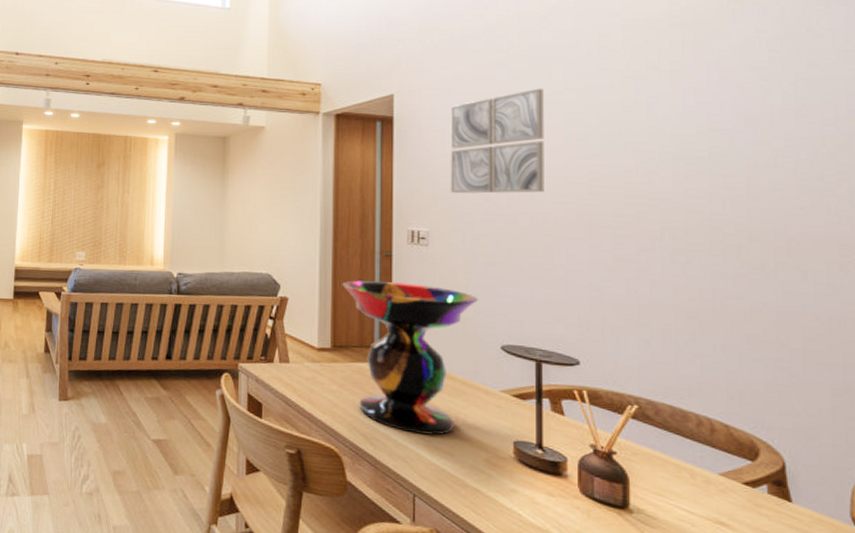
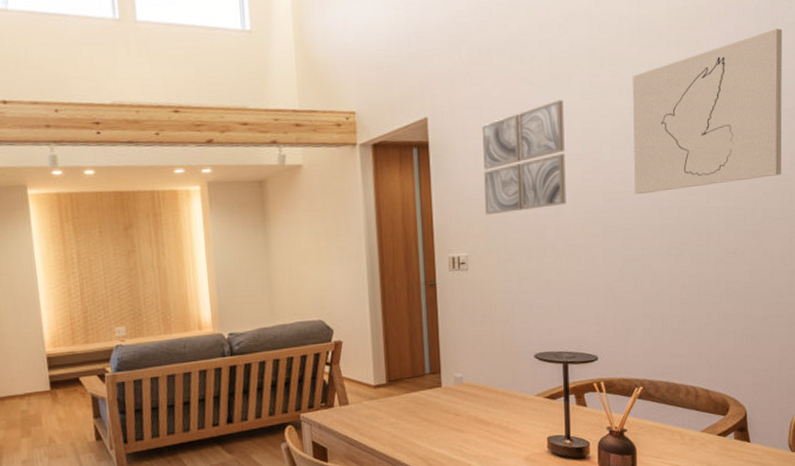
decorative bowl: present [342,280,479,436] -> none [392,308,514,448]
wall art: none [626,33,825,192] -> present [633,28,783,195]

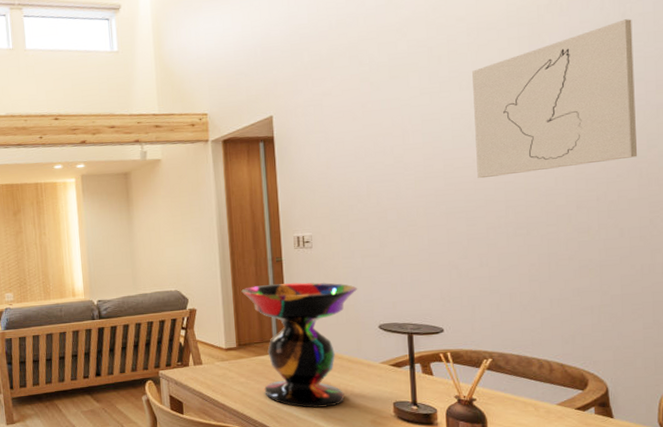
decorative bowl: none [392,308,514,448] -> present [241,282,358,408]
wall art: present [482,99,566,216] -> none [324,95,408,200]

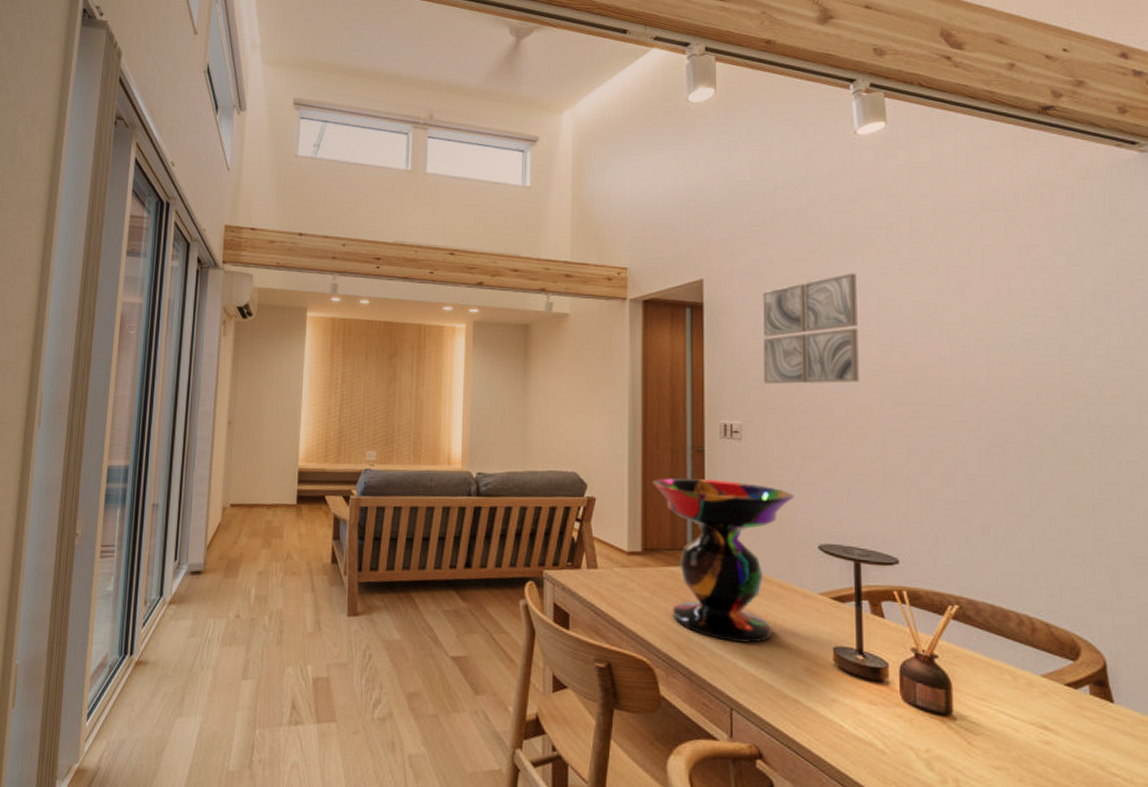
wall art: none [324,95,408,200] -> present [762,273,859,385]
wall art: present [472,19,638,179] -> none [939,218,1136,381]

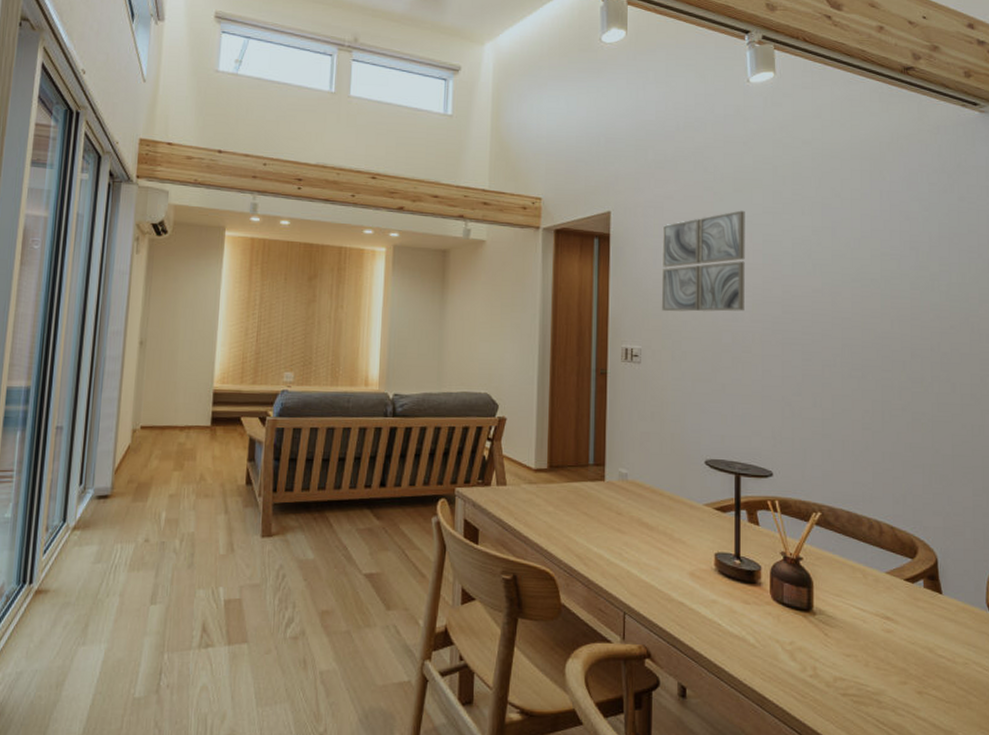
decorative bowl: present [652,477,795,643] -> none [559,398,686,552]

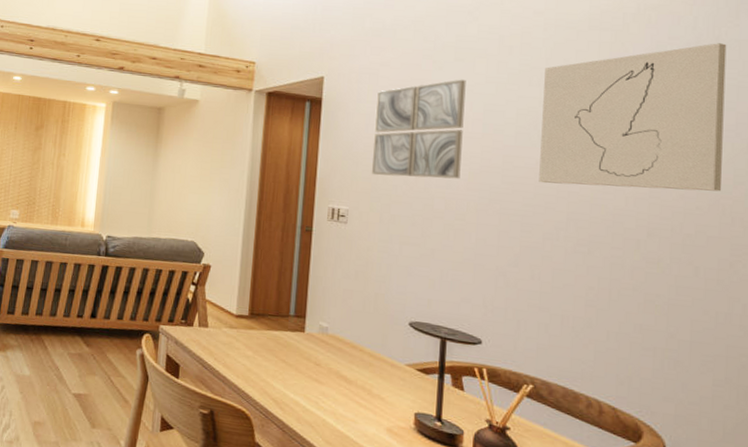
wall art: none [815,169,970,311] -> present [539,43,727,192]

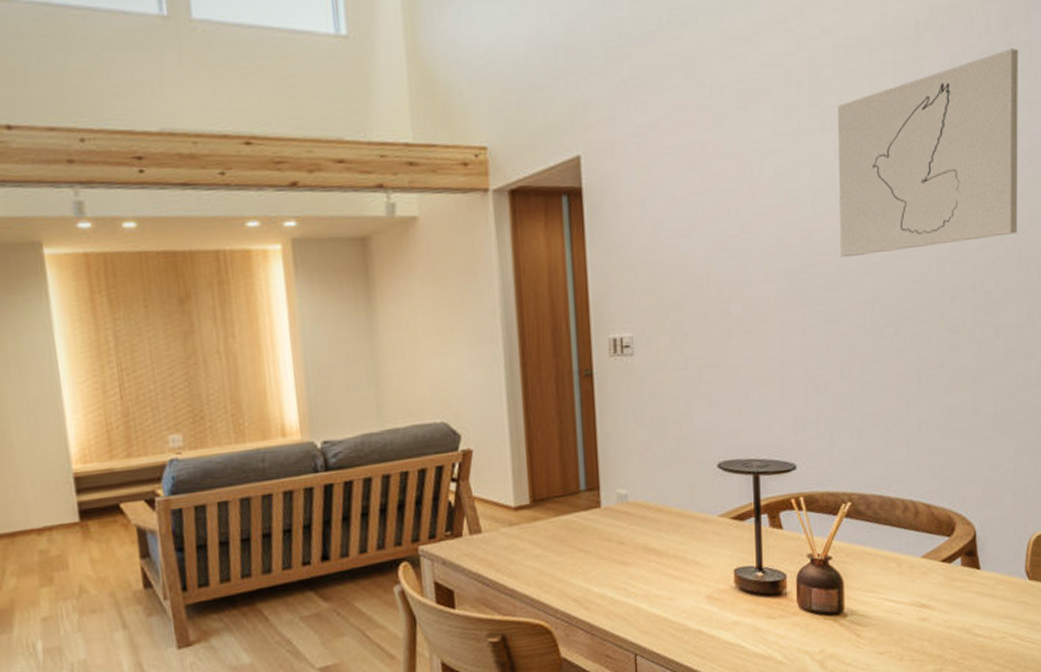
wall art: present [371,79,466,179] -> none [650,134,756,284]

